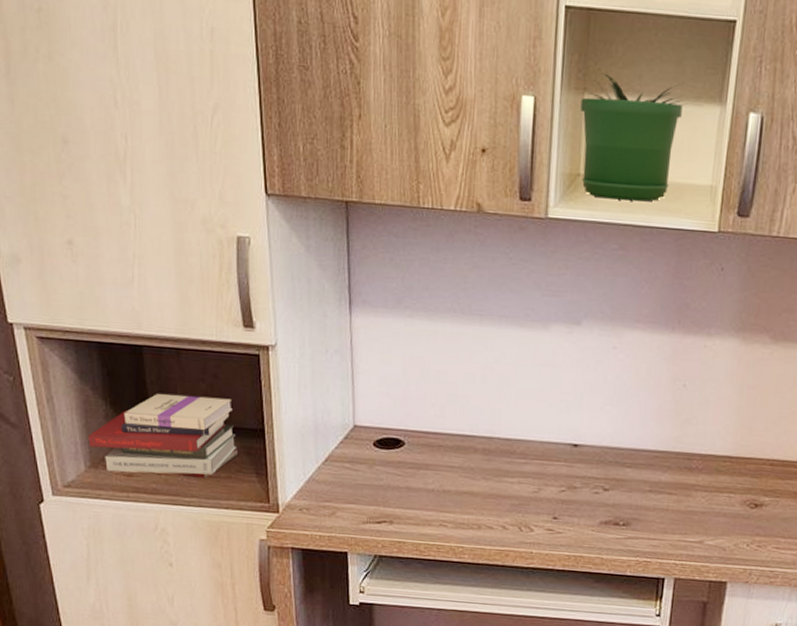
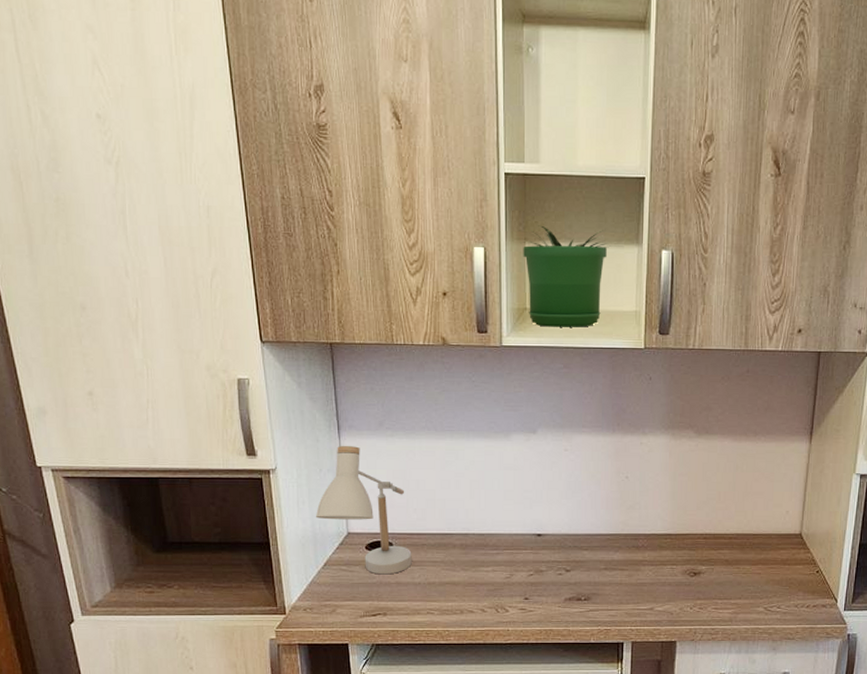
books: present [88,393,239,478] -> none [112,518,248,590]
desk lamp: none [318,324,426,478] -> present [315,446,412,575]

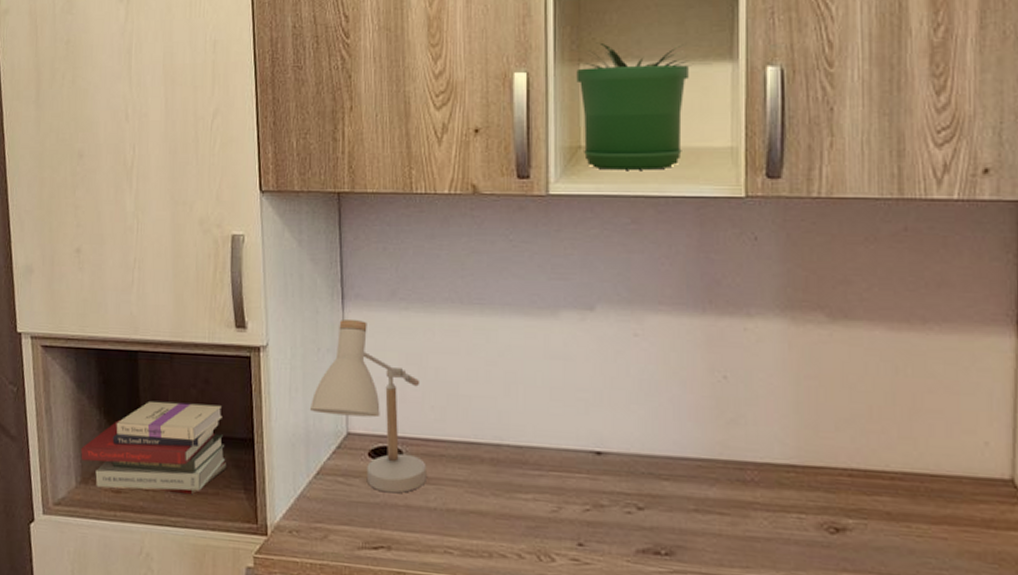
books: none [112,518,248,590] -> present [81,401,227,495]

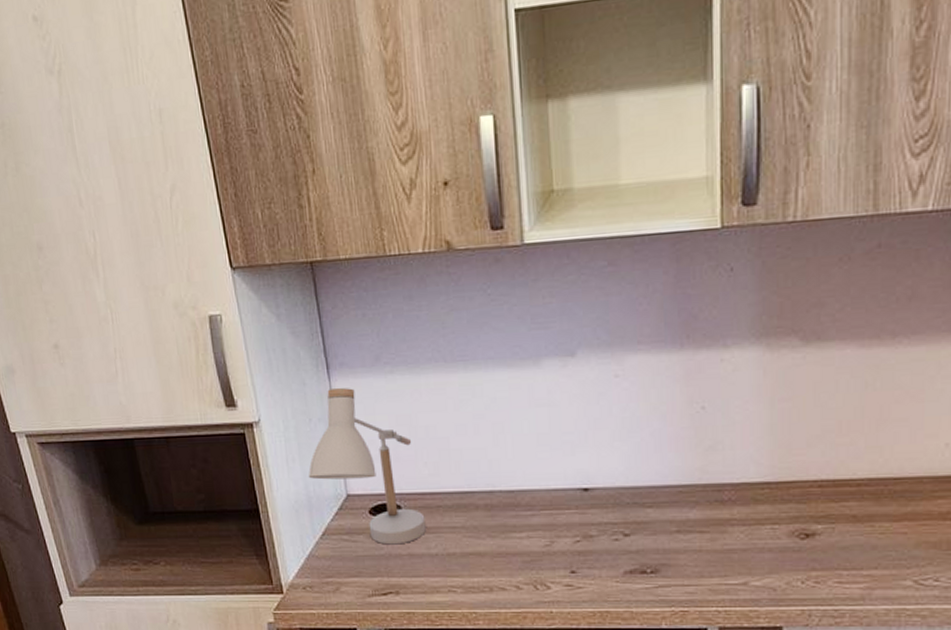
books: present [81,401,227,495] -> none [95,482,237,568]
planter: present [572,42,711,170] -> none [539,68,684,213]

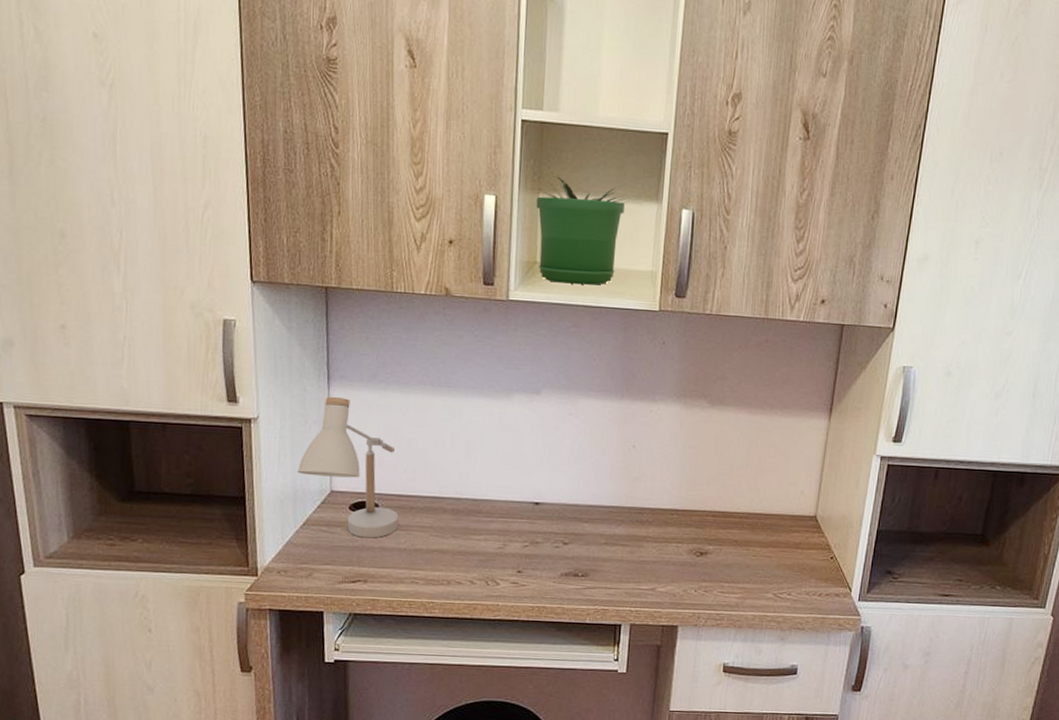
planter: none [539,68,684,213] -> present [534,176,642,285]

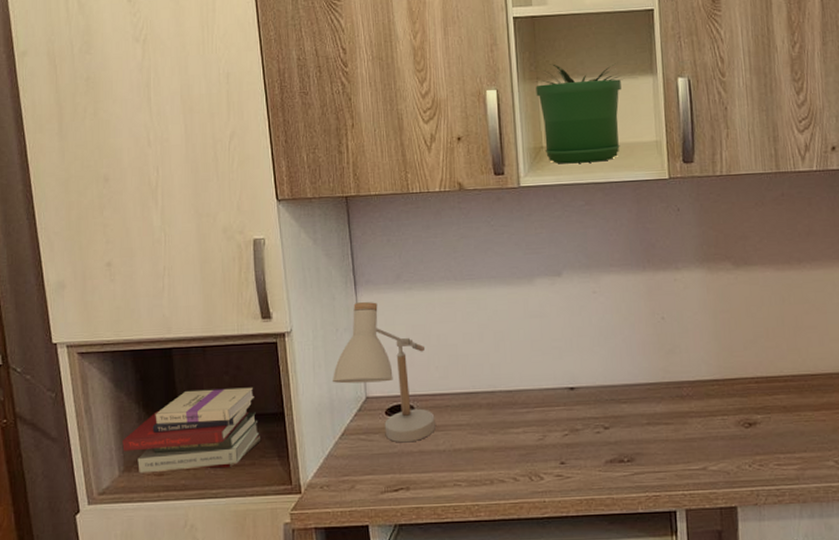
books: none [72,465,220,545] -> present [122,387,261,473]

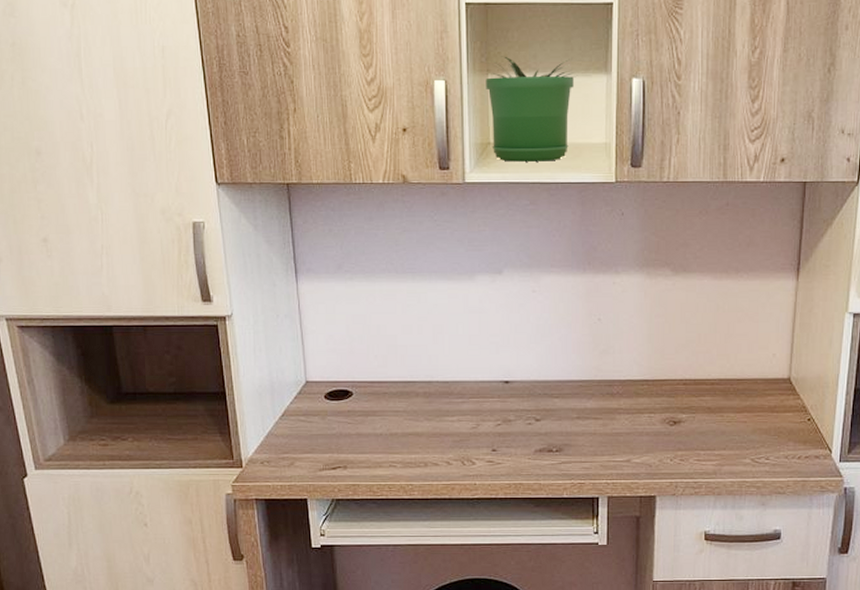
books: present [122,387,261,473] -> none [66,367,203,443]
desk lamp: present [332,302,435,443] -> none [272,290,373,425]

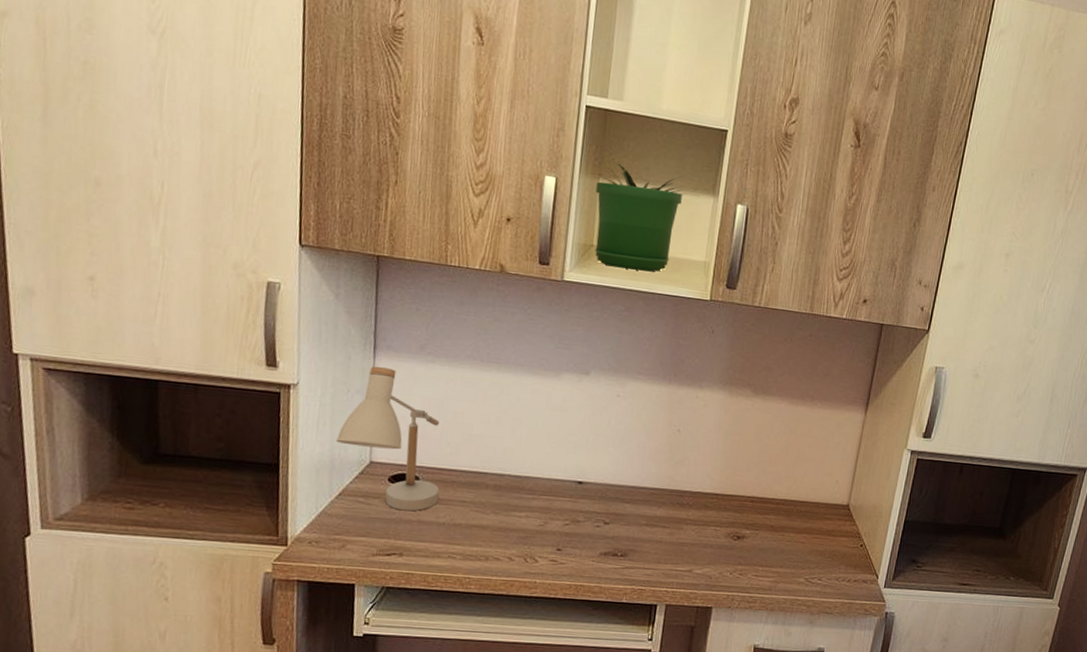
desk lamp: none [272,290,373,425] -> present [335,366,440,512]

